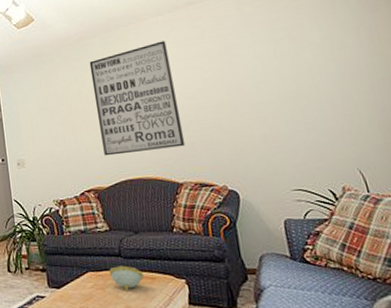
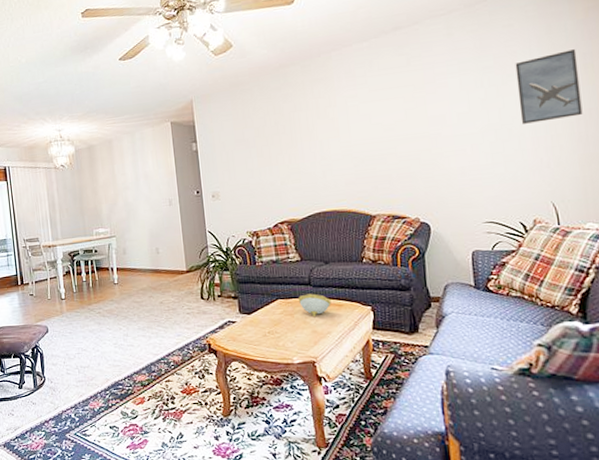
wall art: present [89,40,186,156] -> none [288,69,381,189]
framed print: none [304,22,376,92] -> present [515,49,583,124]

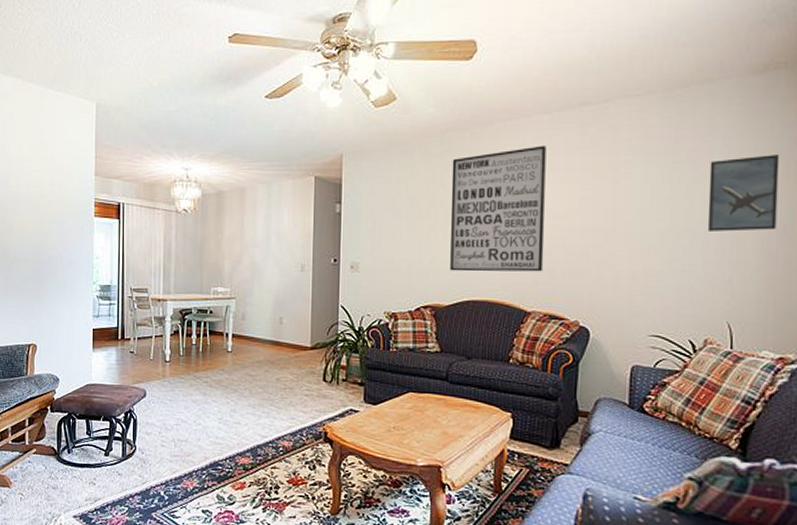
wall art: none [288,69,381,189] -> present [450,145,547,272]
decorative bowl: present [298,293,332,316] -> none [431,390,468,416]

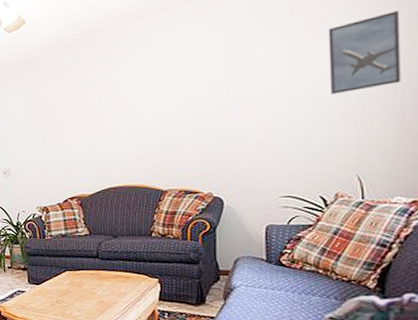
wall art: present [450,145,547,272] -> none [81,40,175,165]

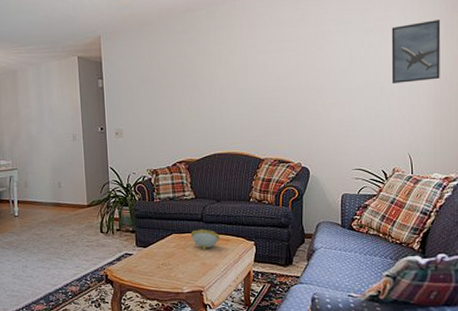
decorative bowl: none [85,266,119,287] -> present [190,229,220,250]

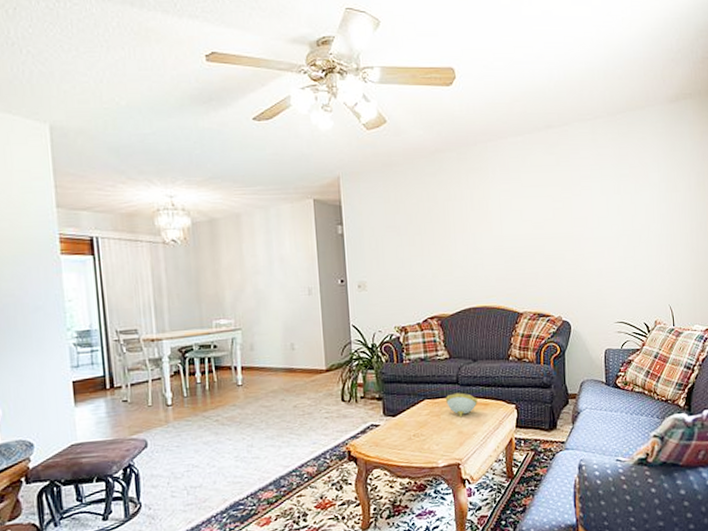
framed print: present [391,20,441,83] -> none [646,168,695,232]

